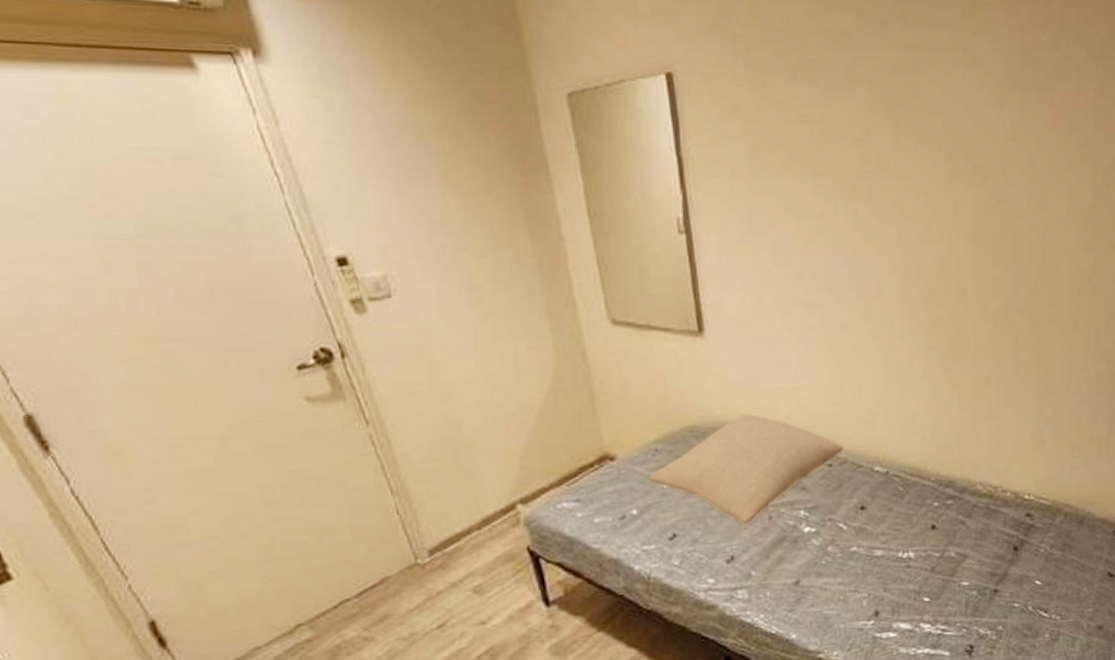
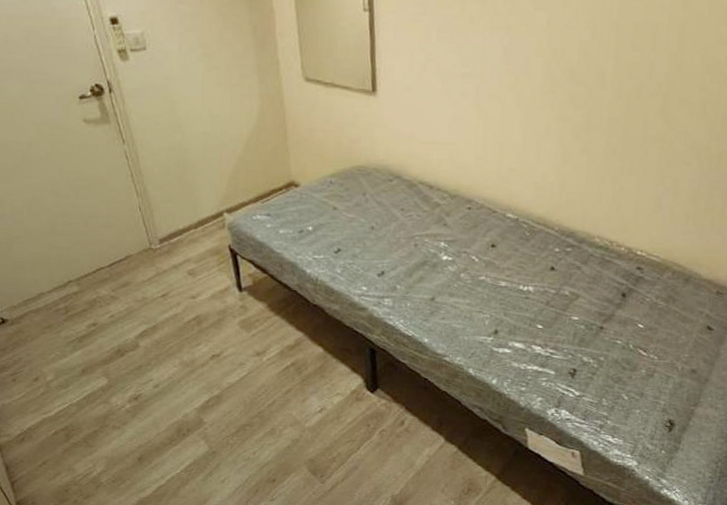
pillow: present [648,414,844,525] -> none [323,161,482,248]

